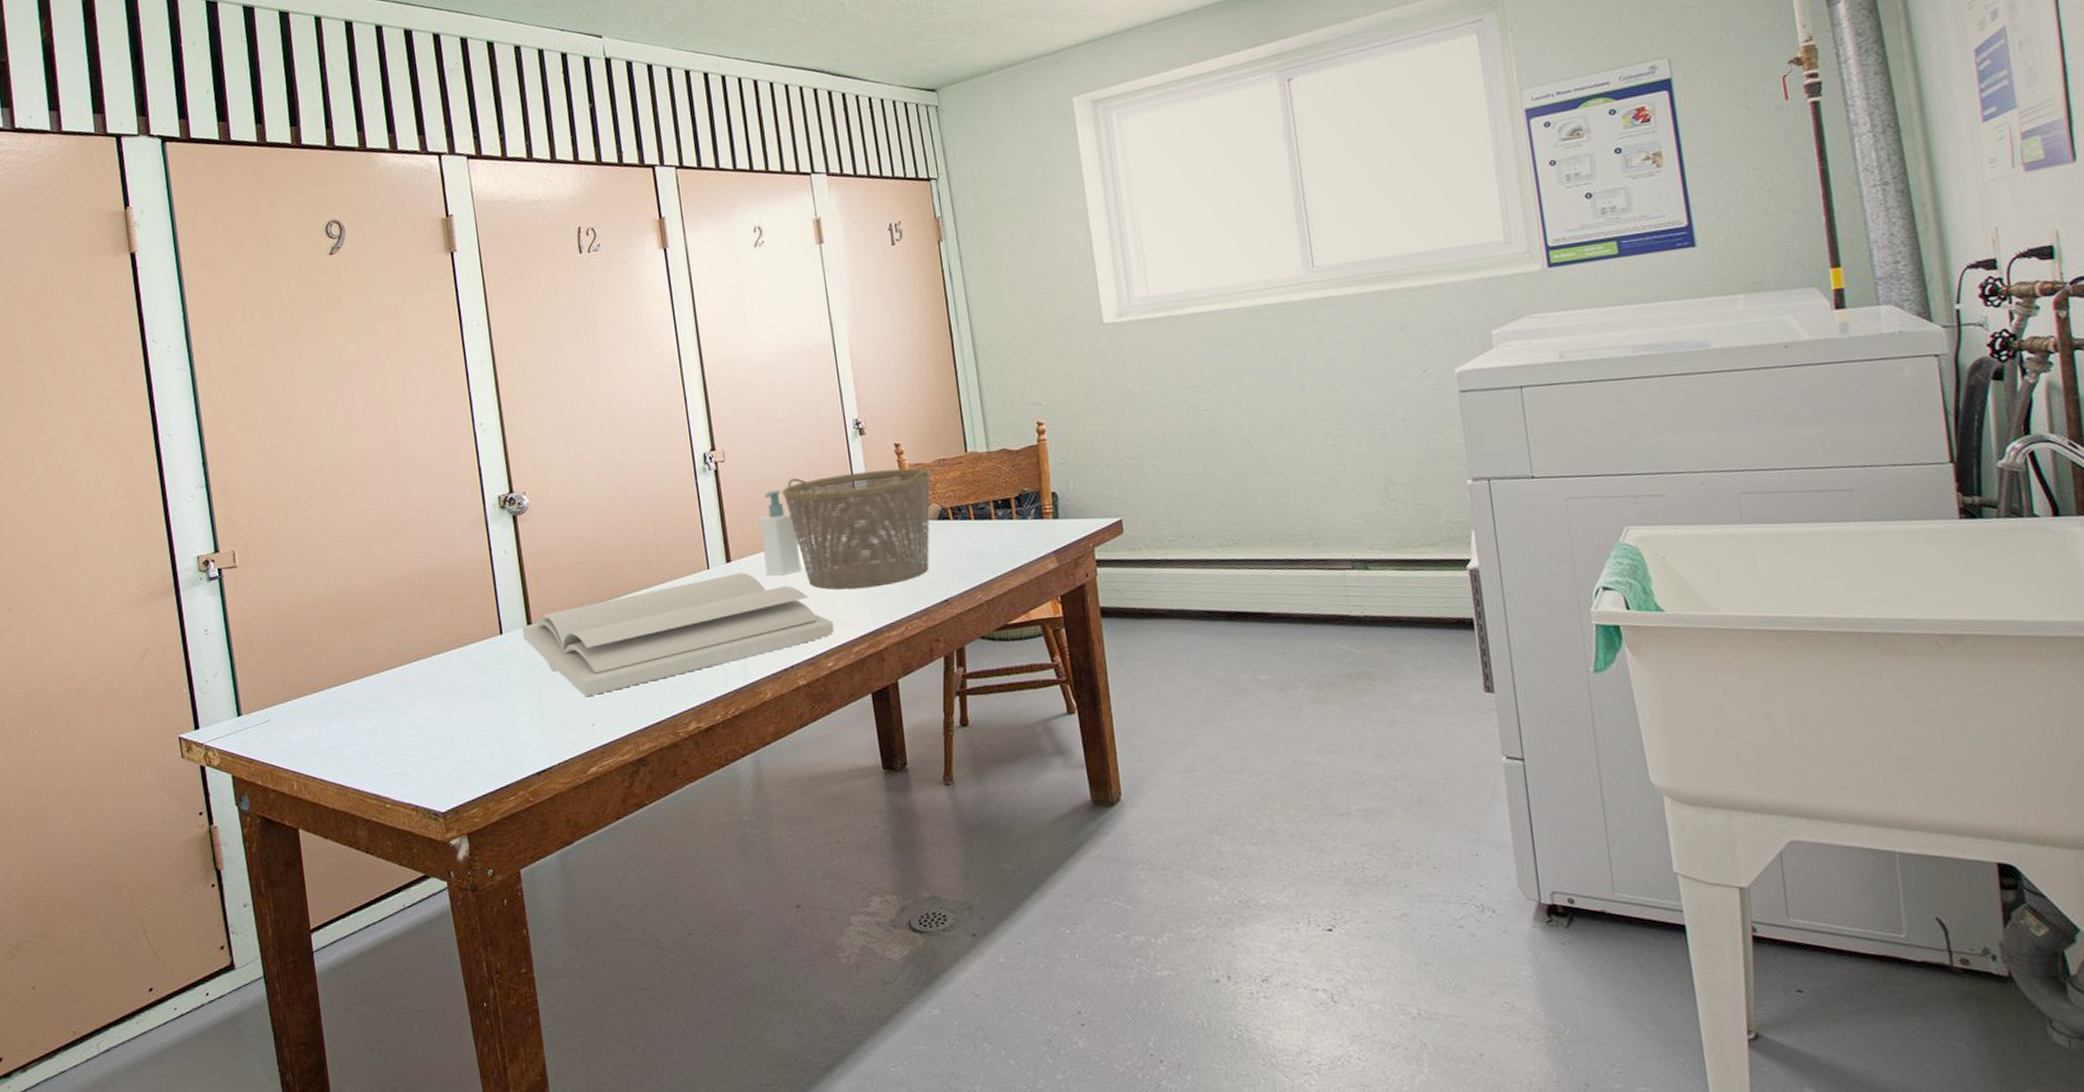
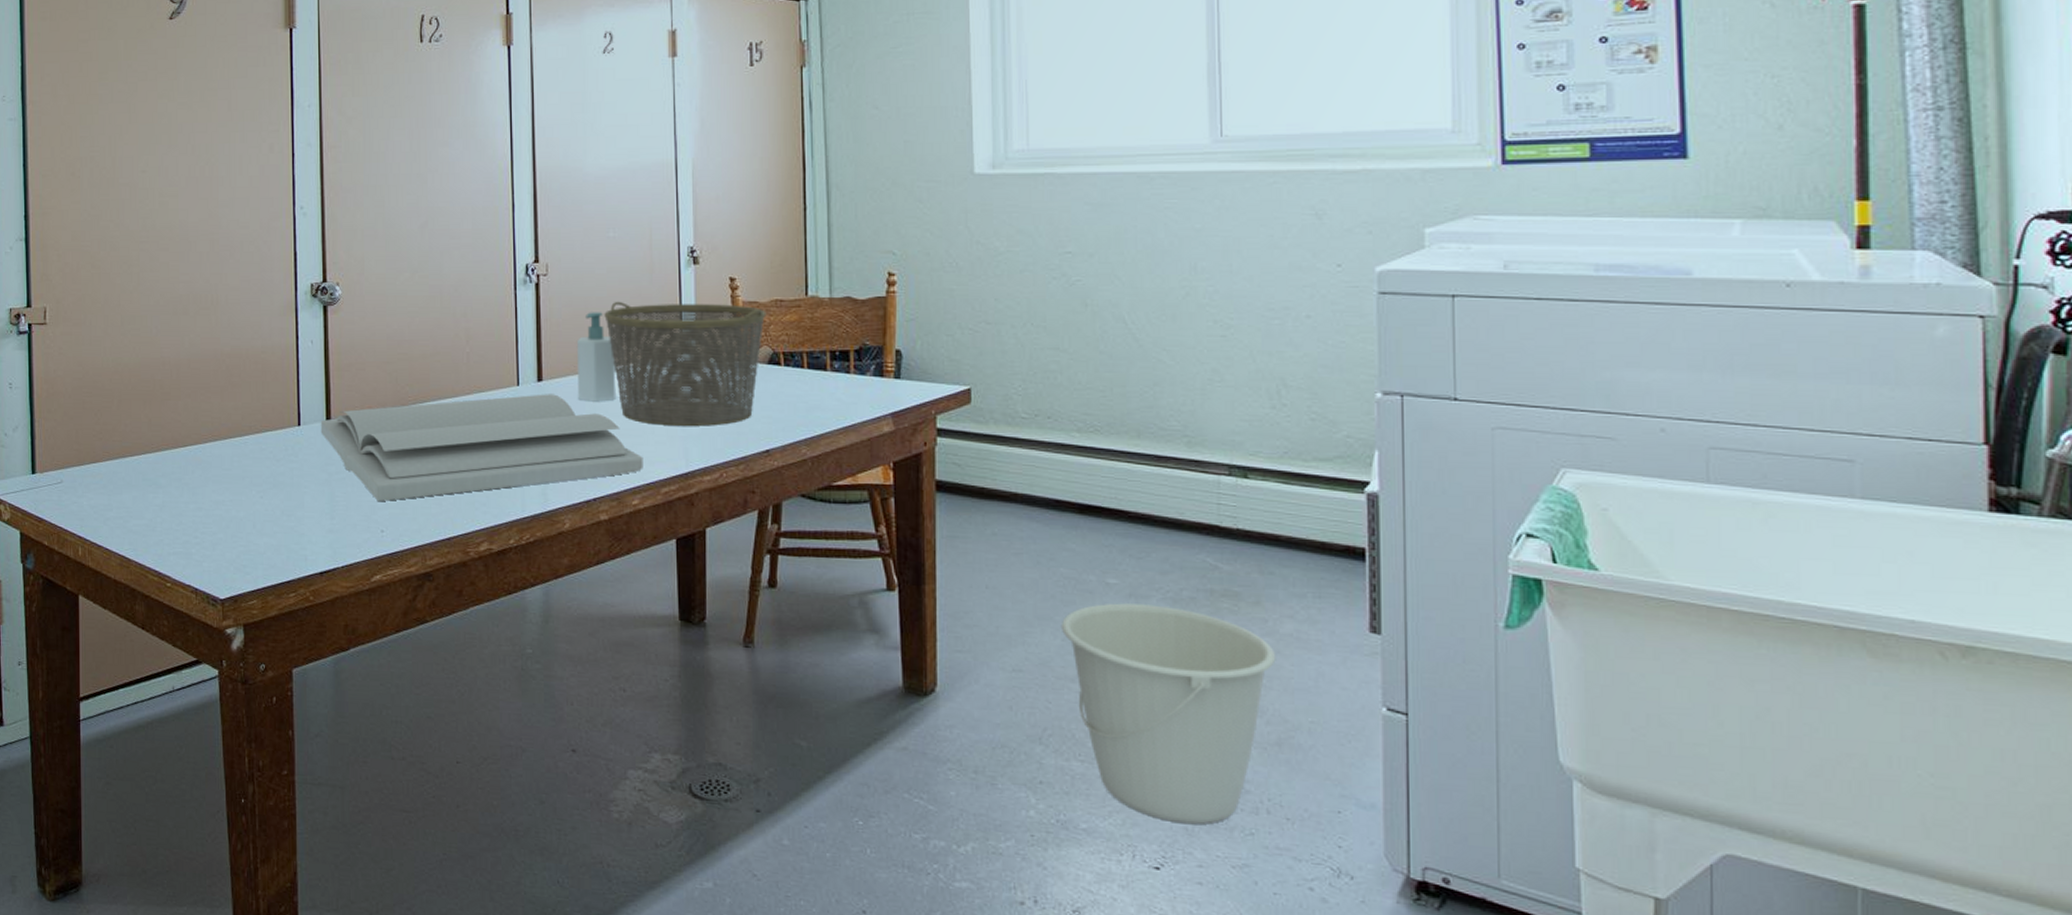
bucket: none [1223,693,1410,887] -> present [1060,603,1276,825]

